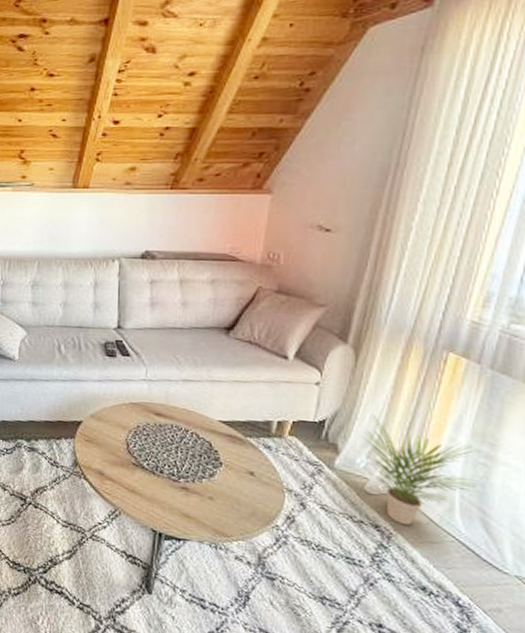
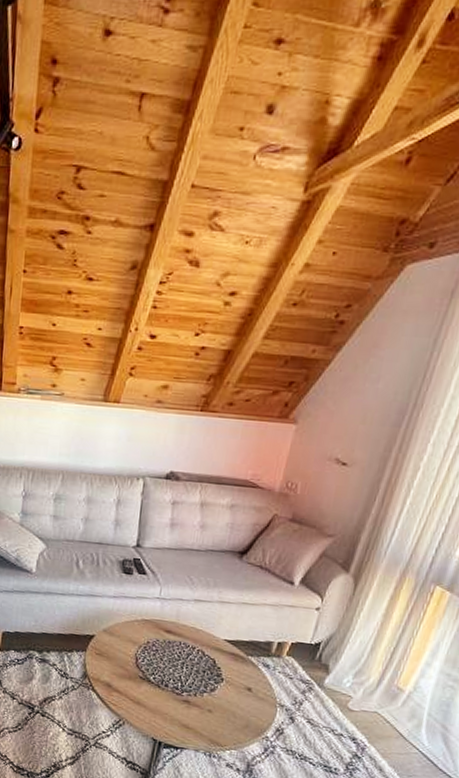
potted plant: present [362,414,477,526] -> none [351,639,445,739]

